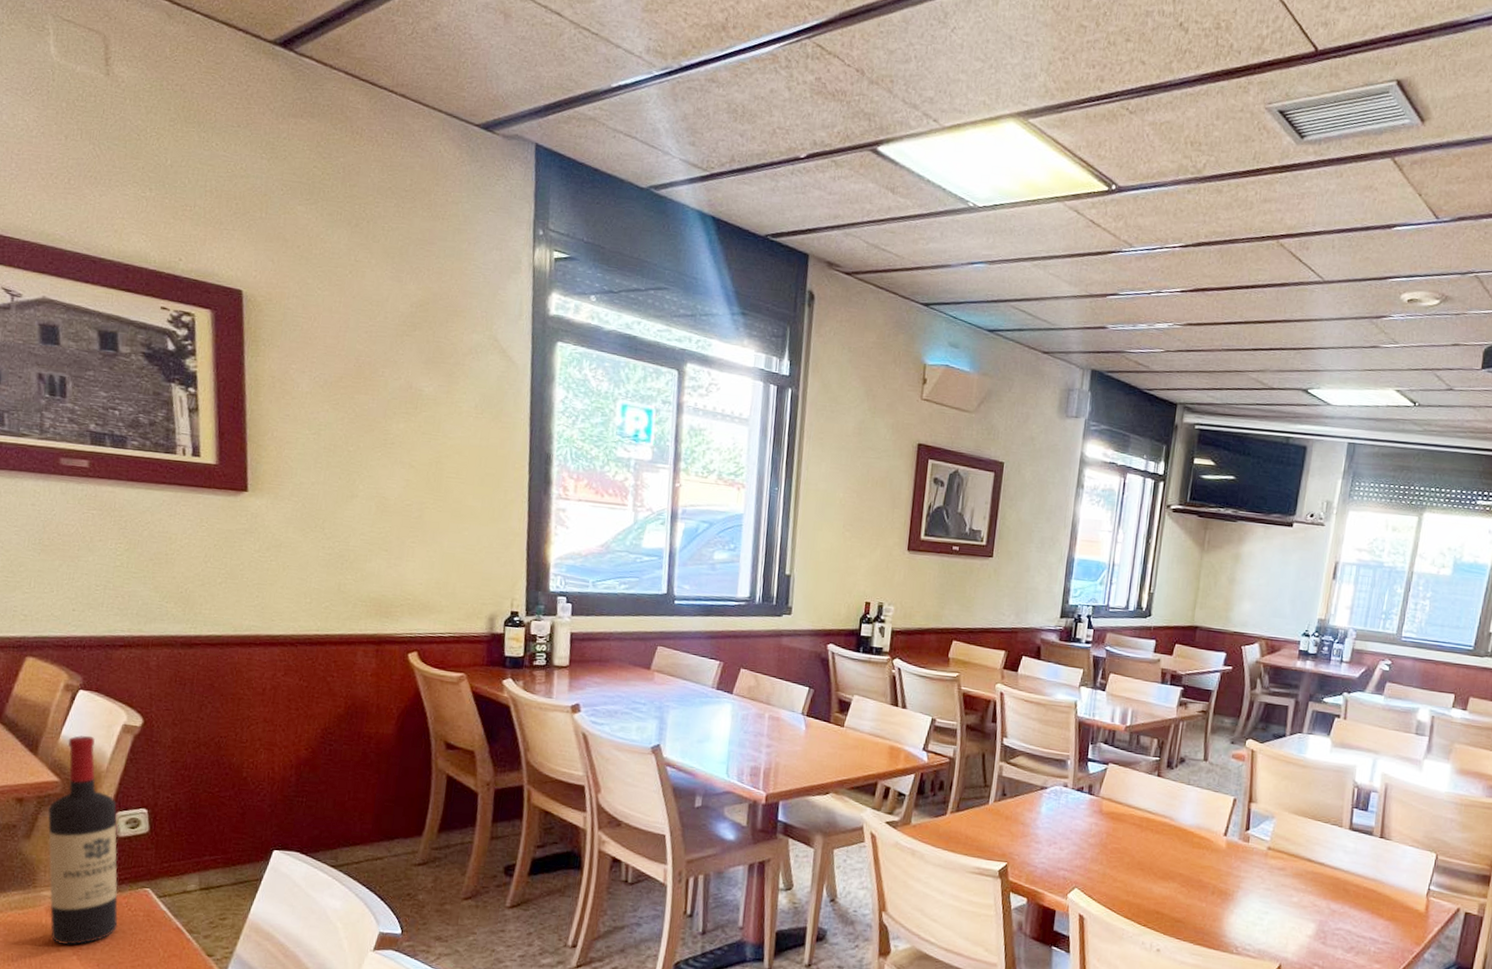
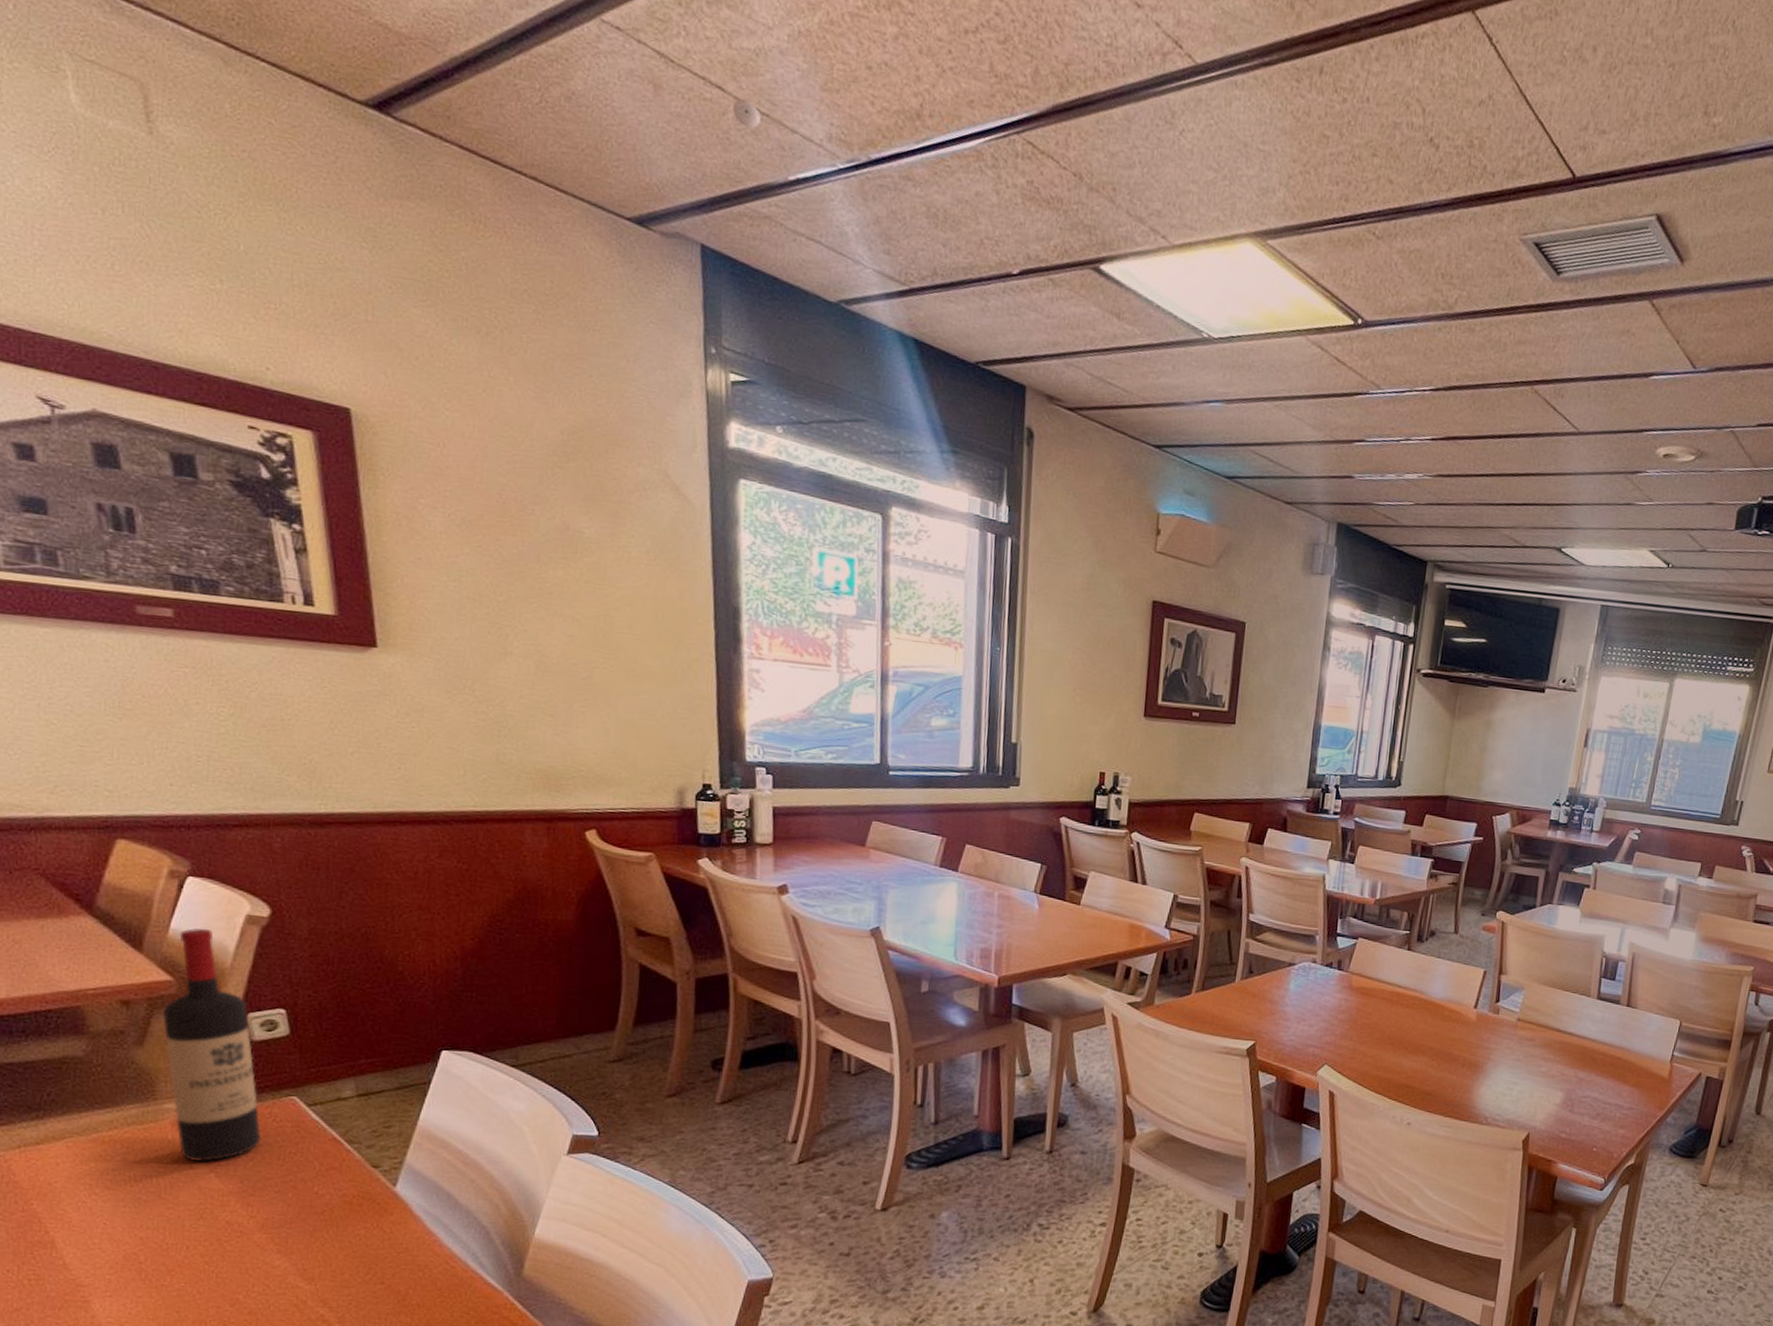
smoke detector: none [568,22,591,46] -> present [733,99,760,129]

